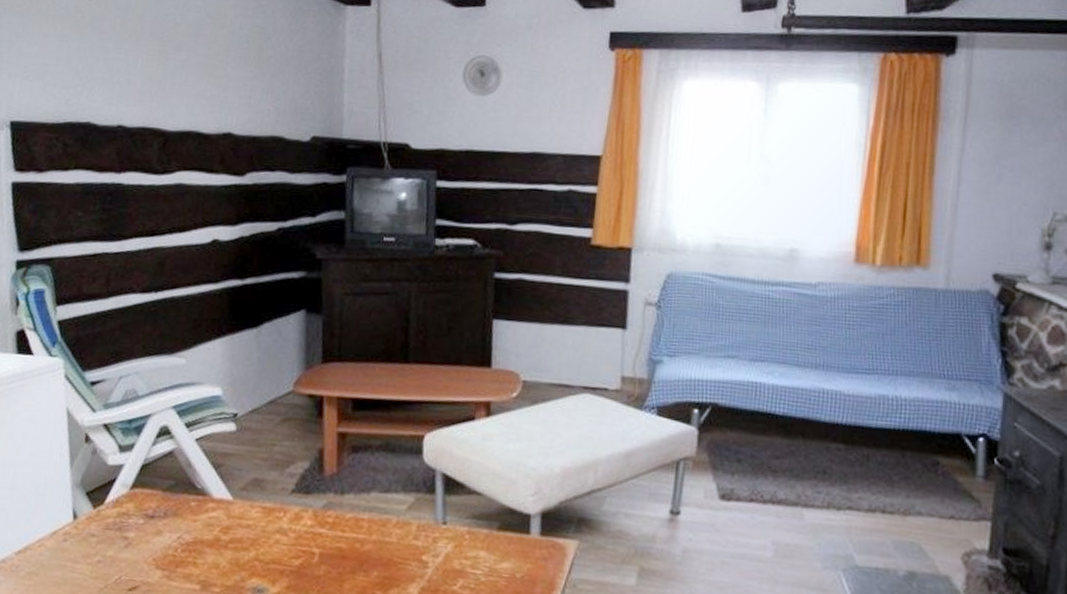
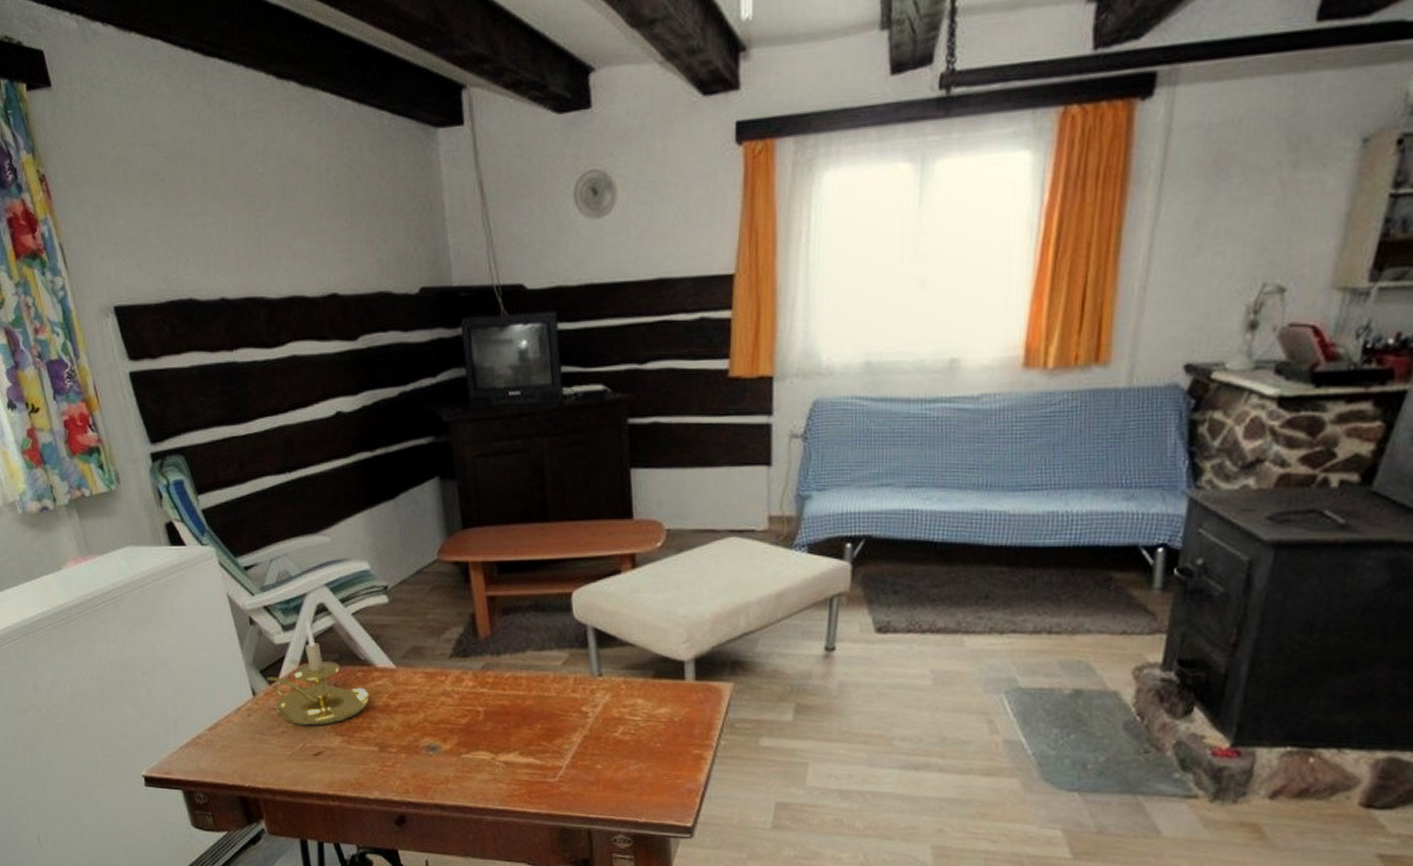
candle holder: none [92,441,201,557] -> present [267,619,370,726]

